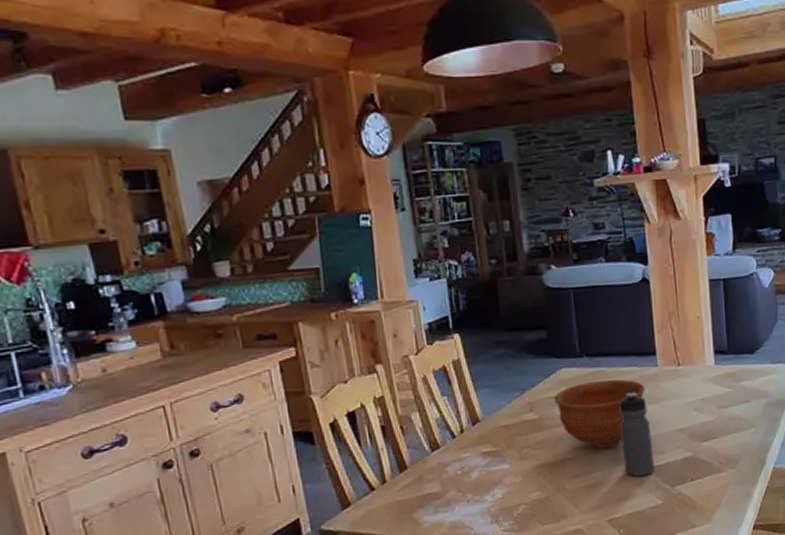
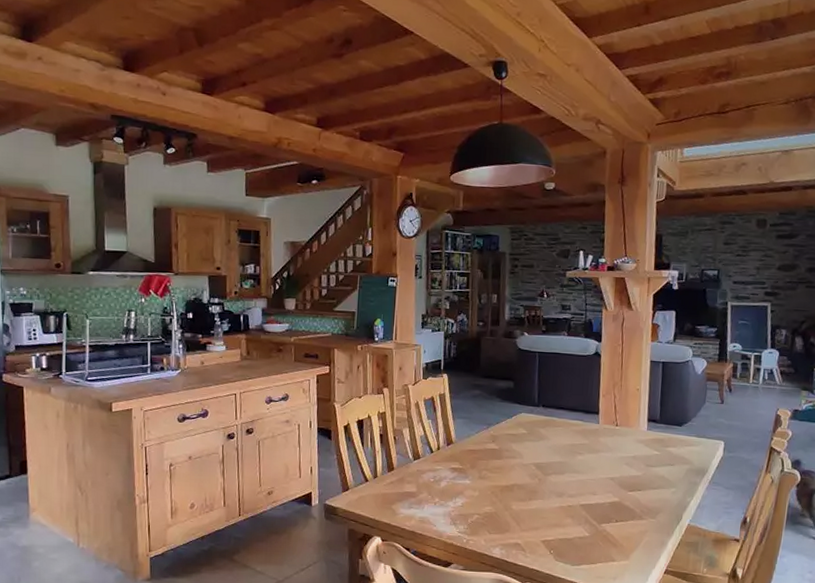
bowl: present [554,379,645,449] -> none [512,427,587,483]
water bottle: present [618,392,654,477] -> none [561,441,587,511]

